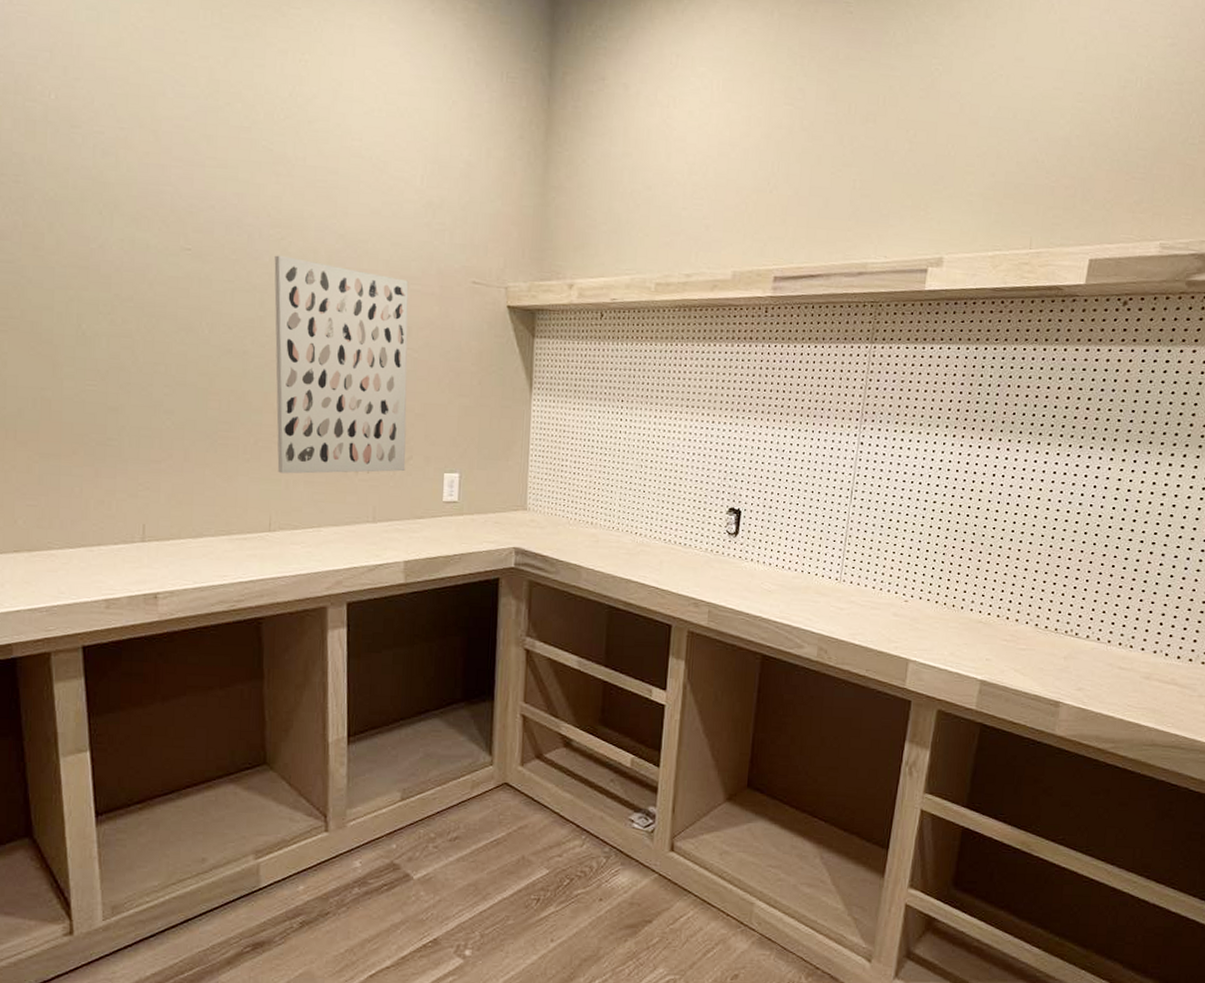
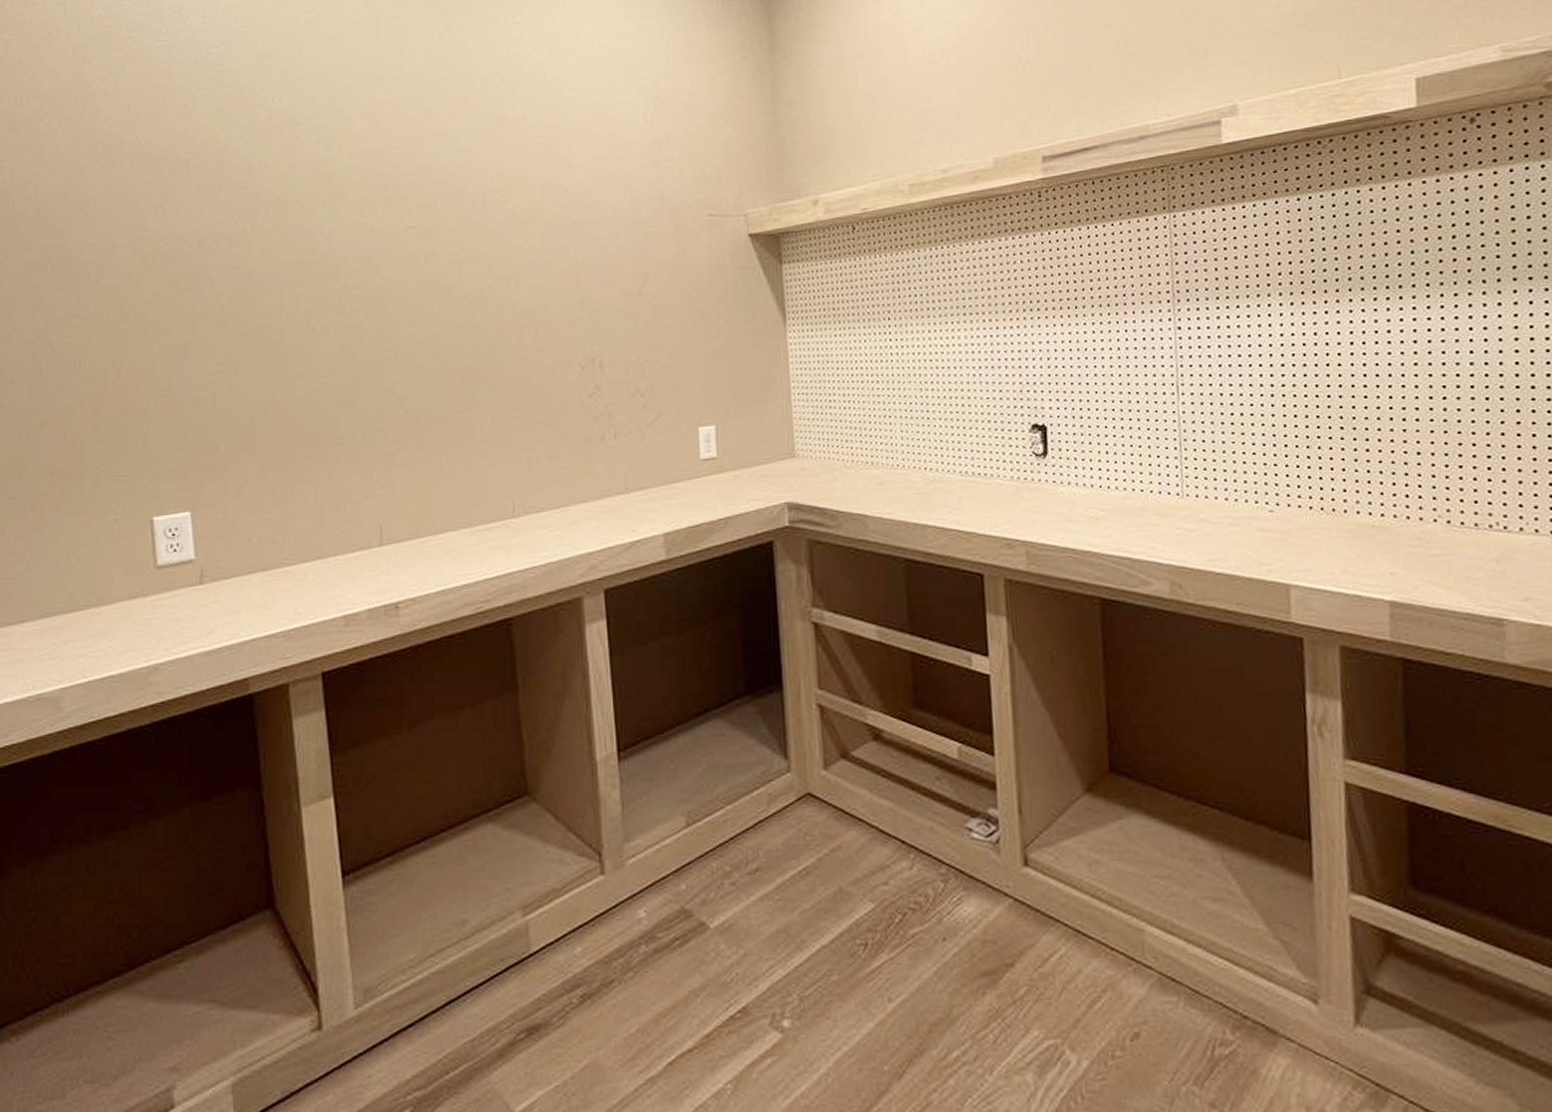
wall art: present [274,255,409,474] -> none [500,218,656,451]

